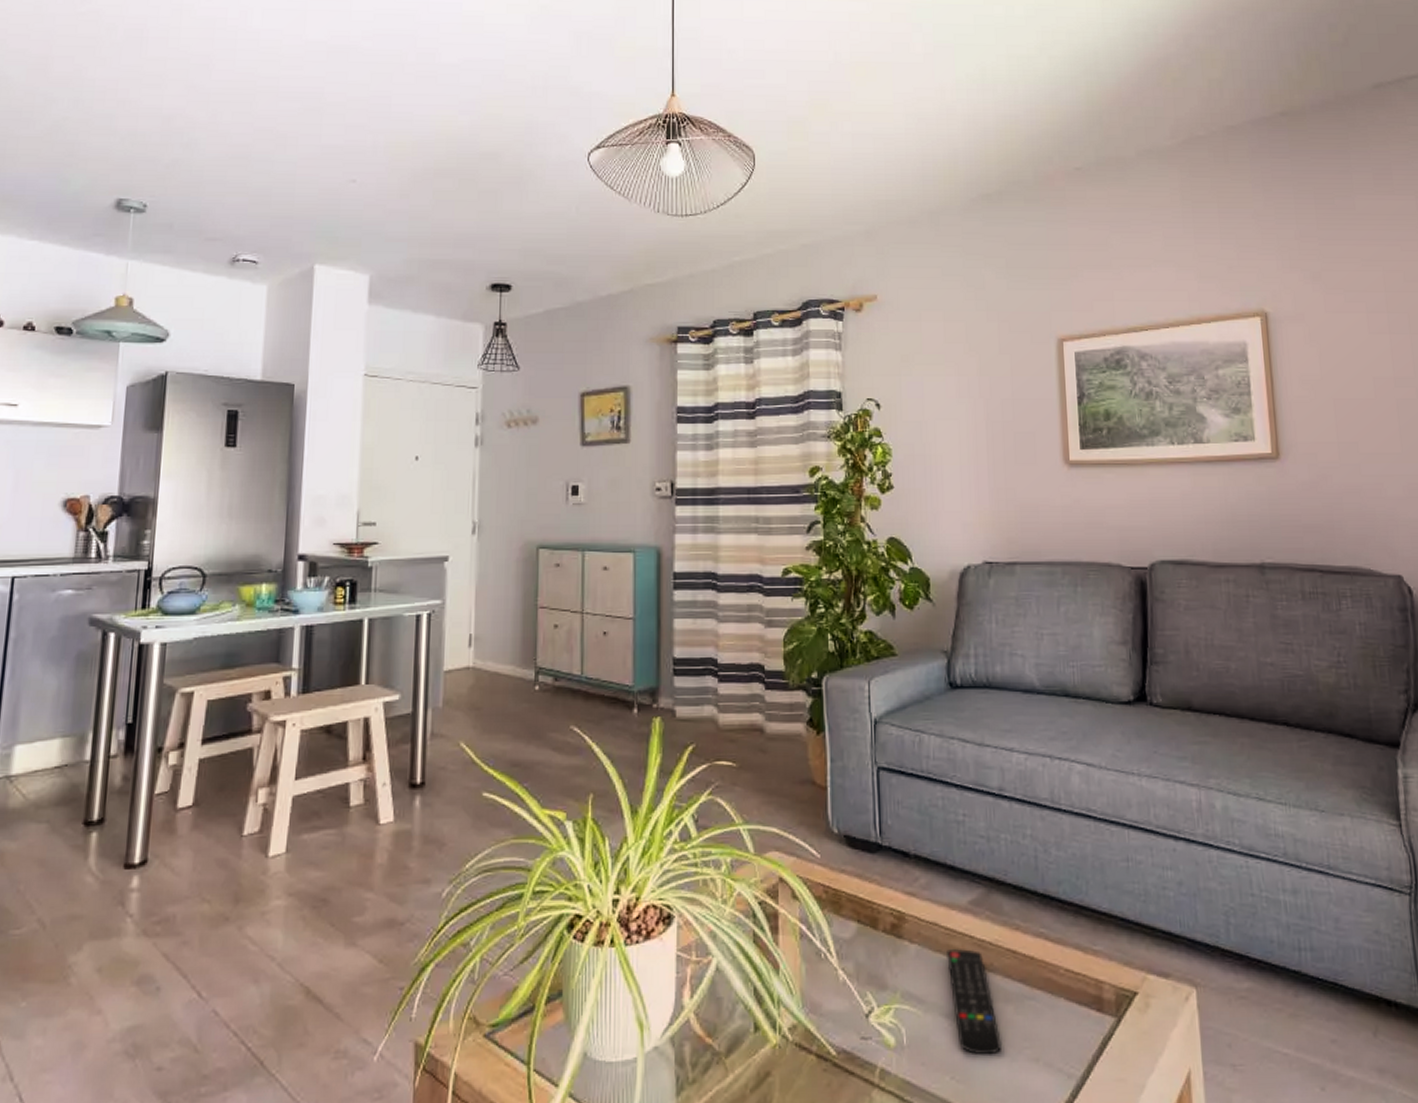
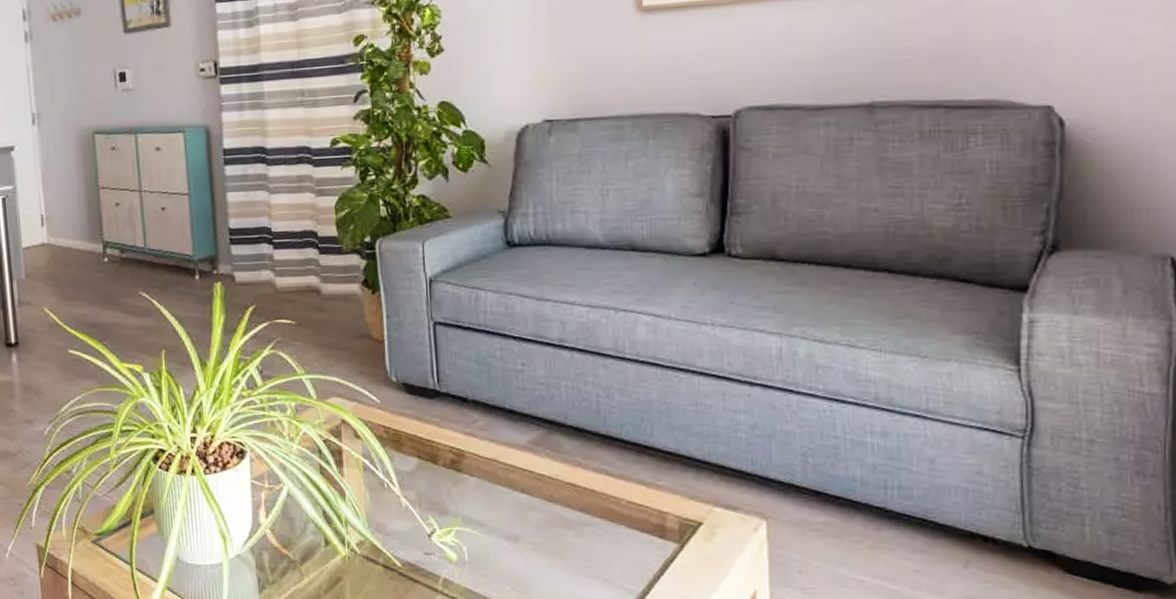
remote control: present [947,949,1003,1055] -> none [506,482,562,571]

